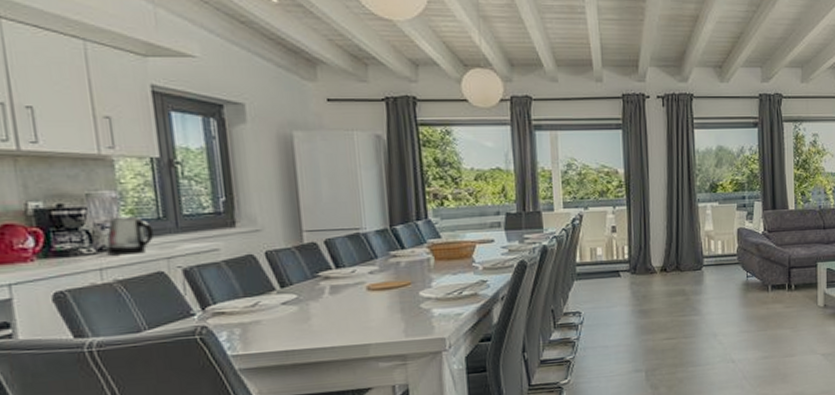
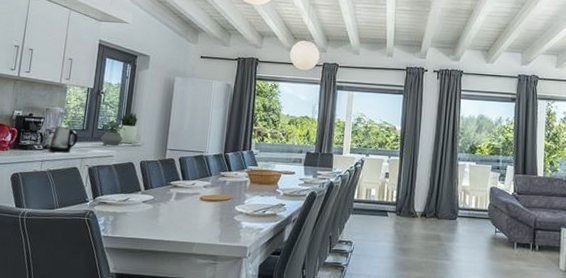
potted plant: none [189,200,230,237] -> present [100,120,126,147]
planter: none [213,187,256,231] -> present [117,112,139,144]

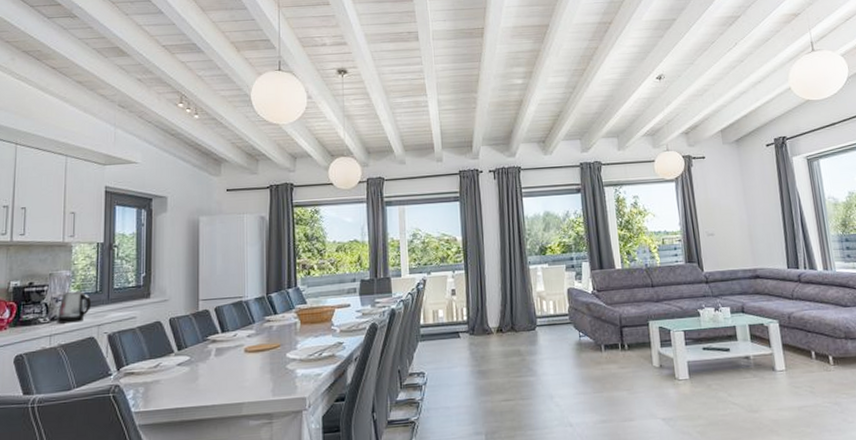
potted plant: present [100,120,126,147] -> none [118,276,148,307]
planter: present [117,112,139,144] -> none [137,264,165,302]

